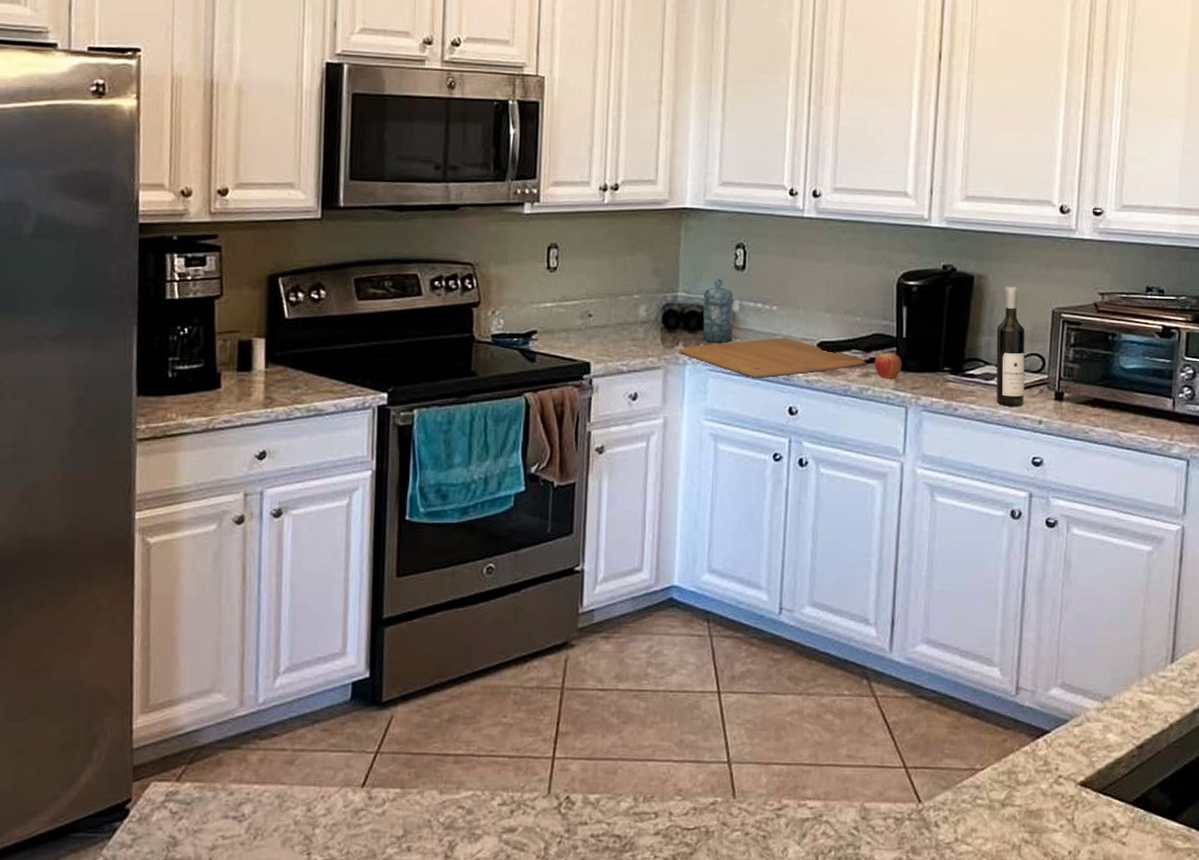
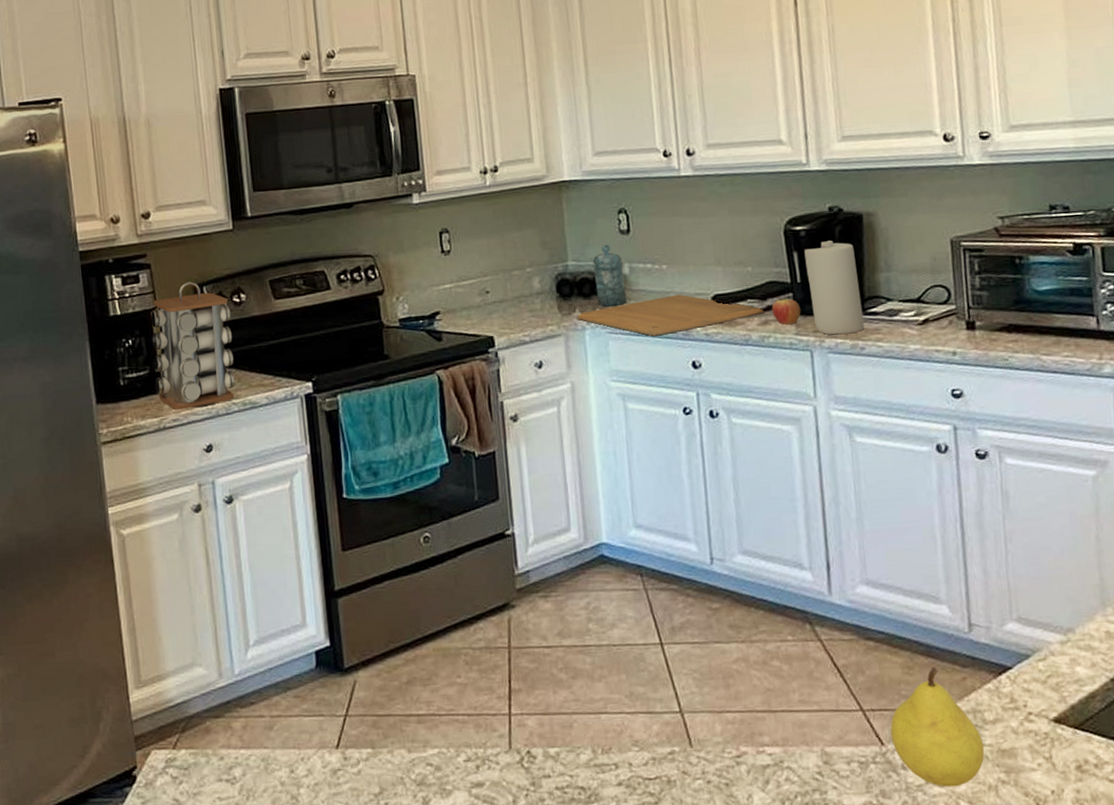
spice rack: none [208,270,307,411] -> present [150,281,236,410]
paper towel holder: none [913,299,961,394] -> present [804,240,865,335]
fruit: none [928,727,1013,846] -> present [890,666,985,787]
bottle: present [996,286,1025,407] -> none [894,220,934,341]

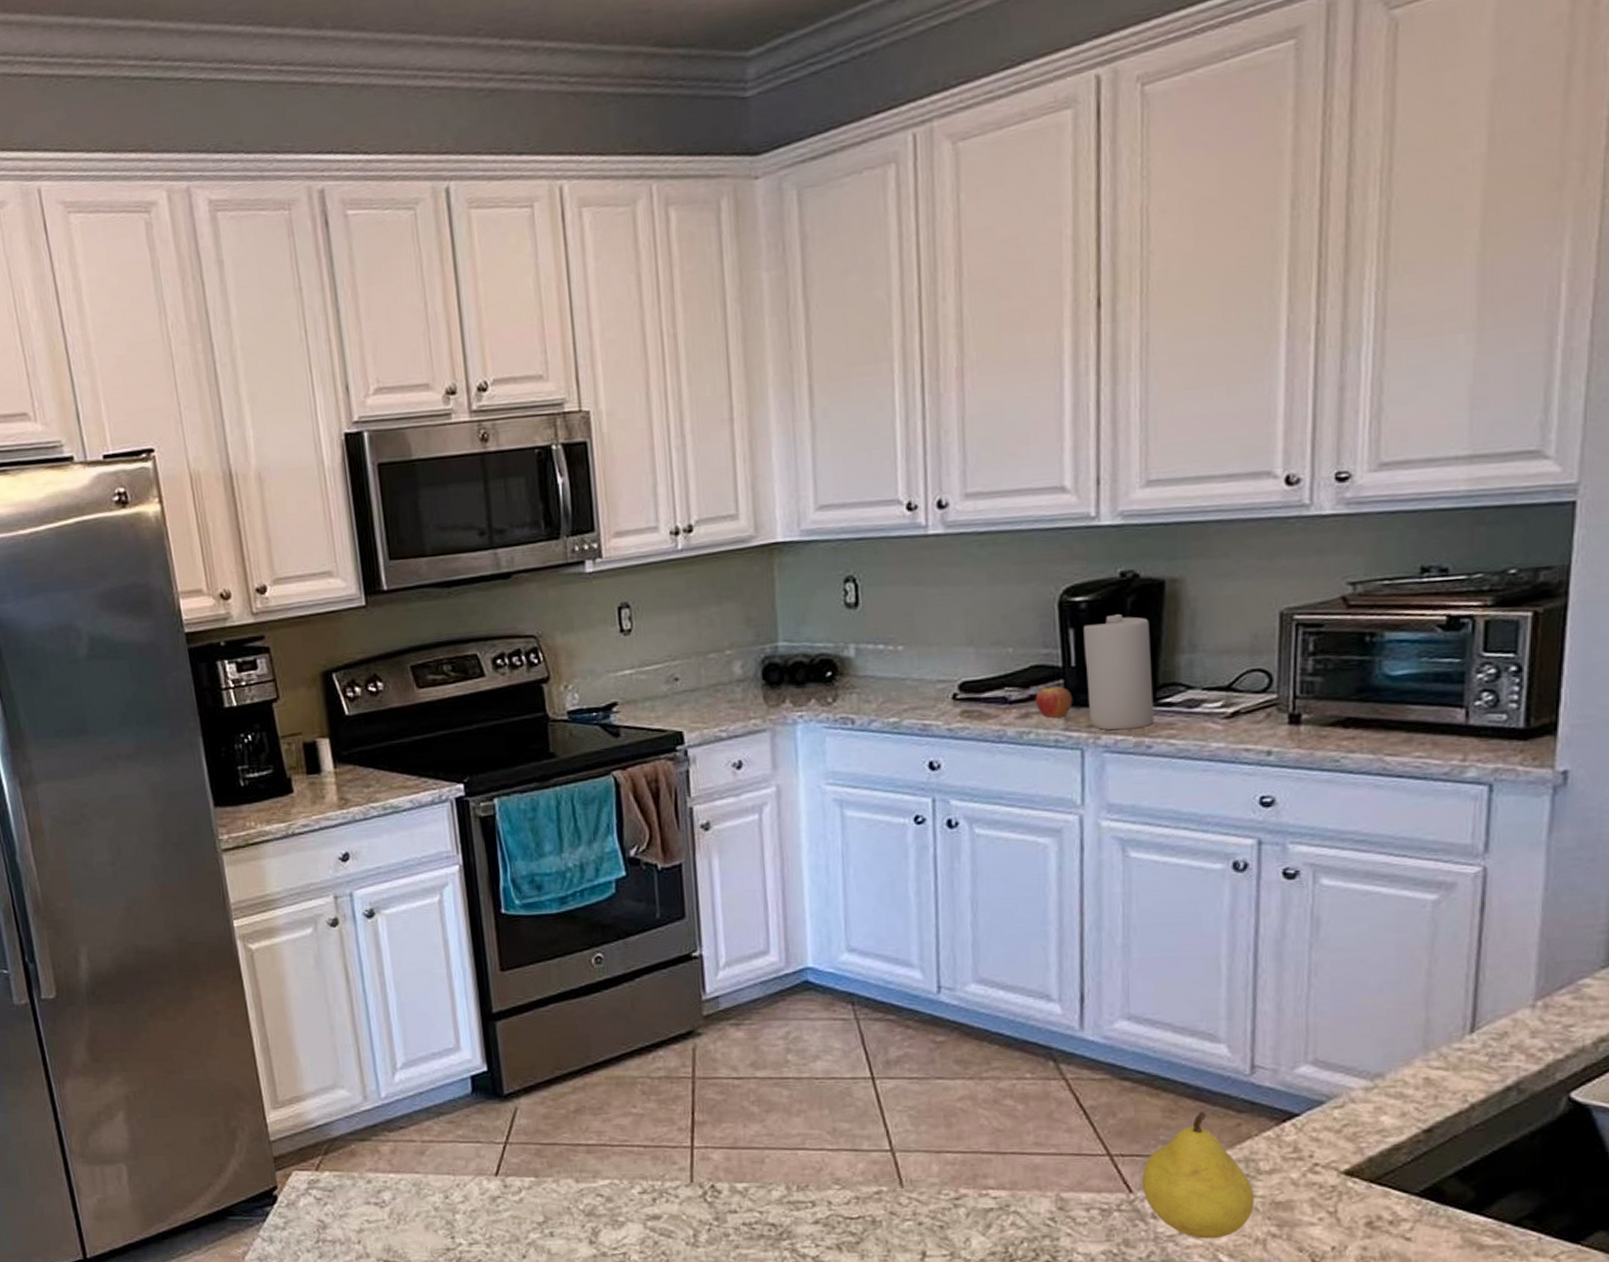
spice rack: present [150,281,236,410] -> none [272,667,374,815]
chopping board: present [577,294,765,337] -> none [787,681,1026,732]
canister: present [592,244,627,307] -> none [808,620,851,696]

